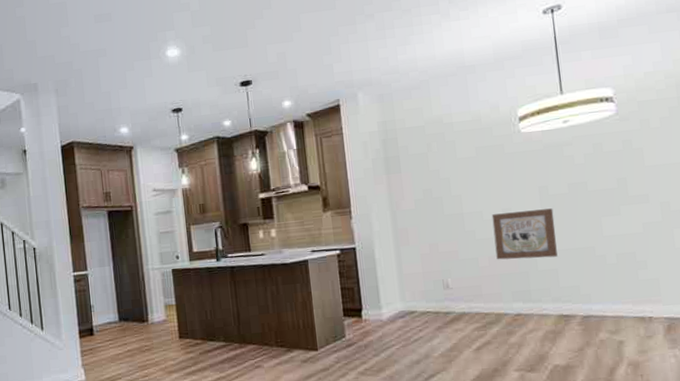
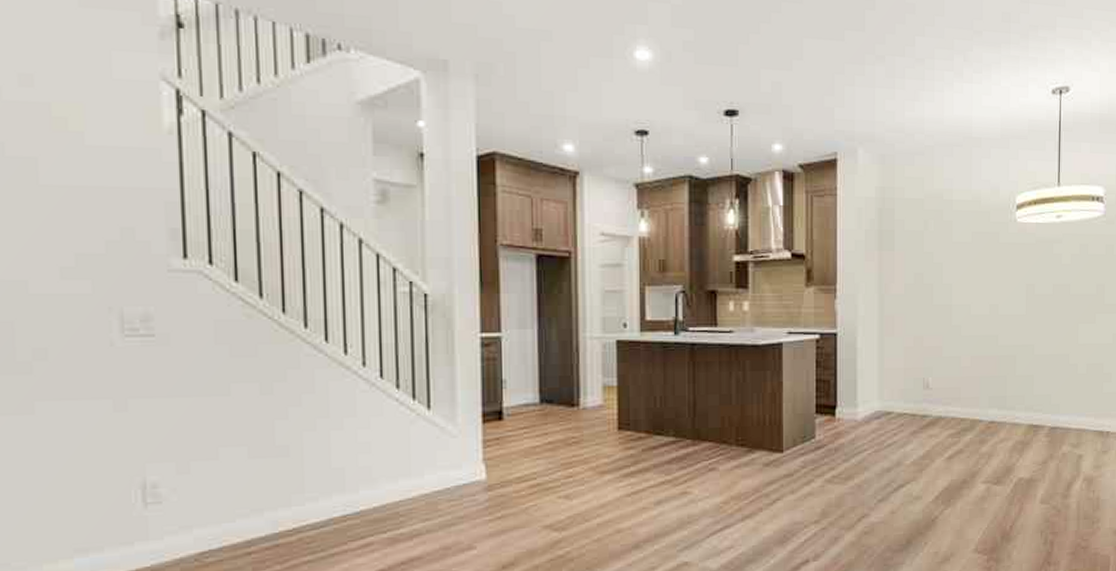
wall art: present [491,208,558,260] -> none [978,309,1037,362]

